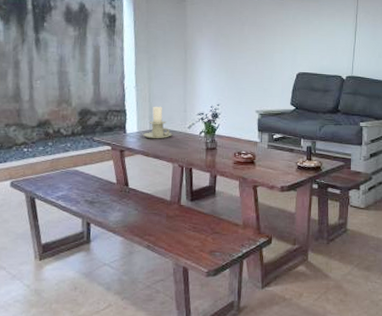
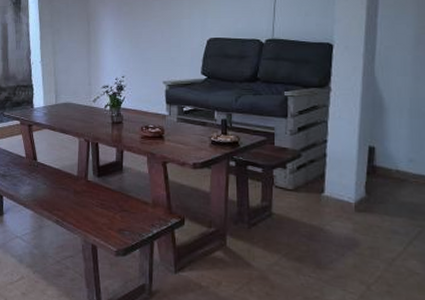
candle holder: present [143,106,173,139] -> none [49,80,78,113]

